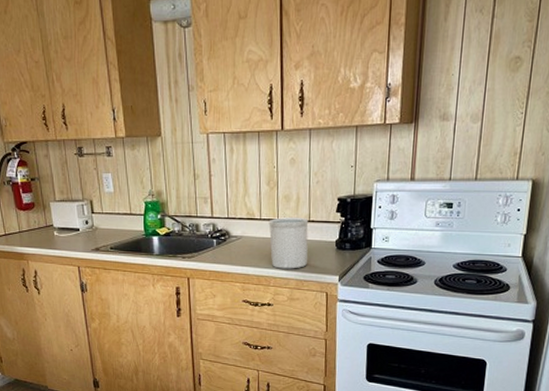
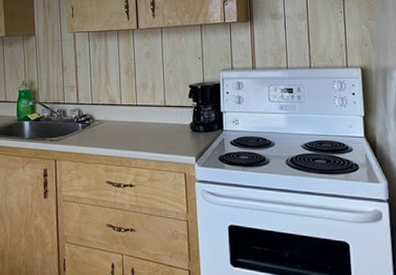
utensil holder: present [268,217,309,269] -> none [128,102,165,151]

